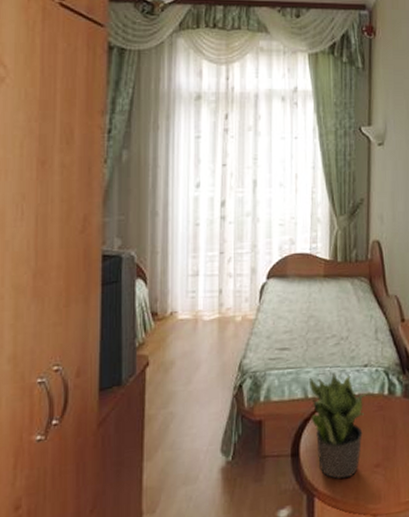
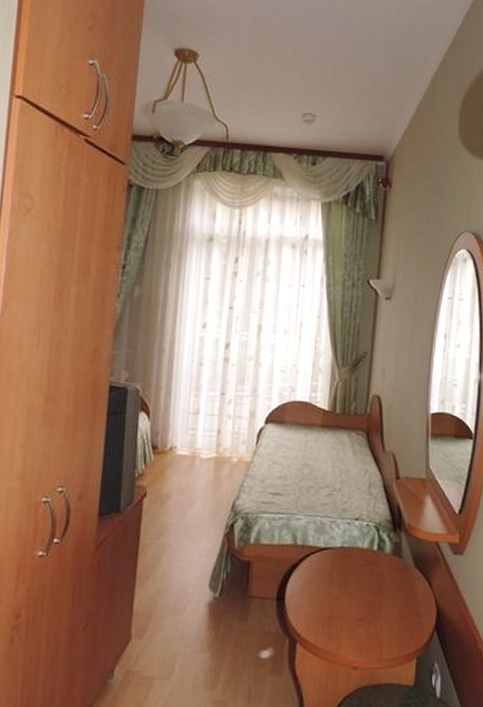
potted plant: present [310,372,376,479] -> none [298,522,365,628]

